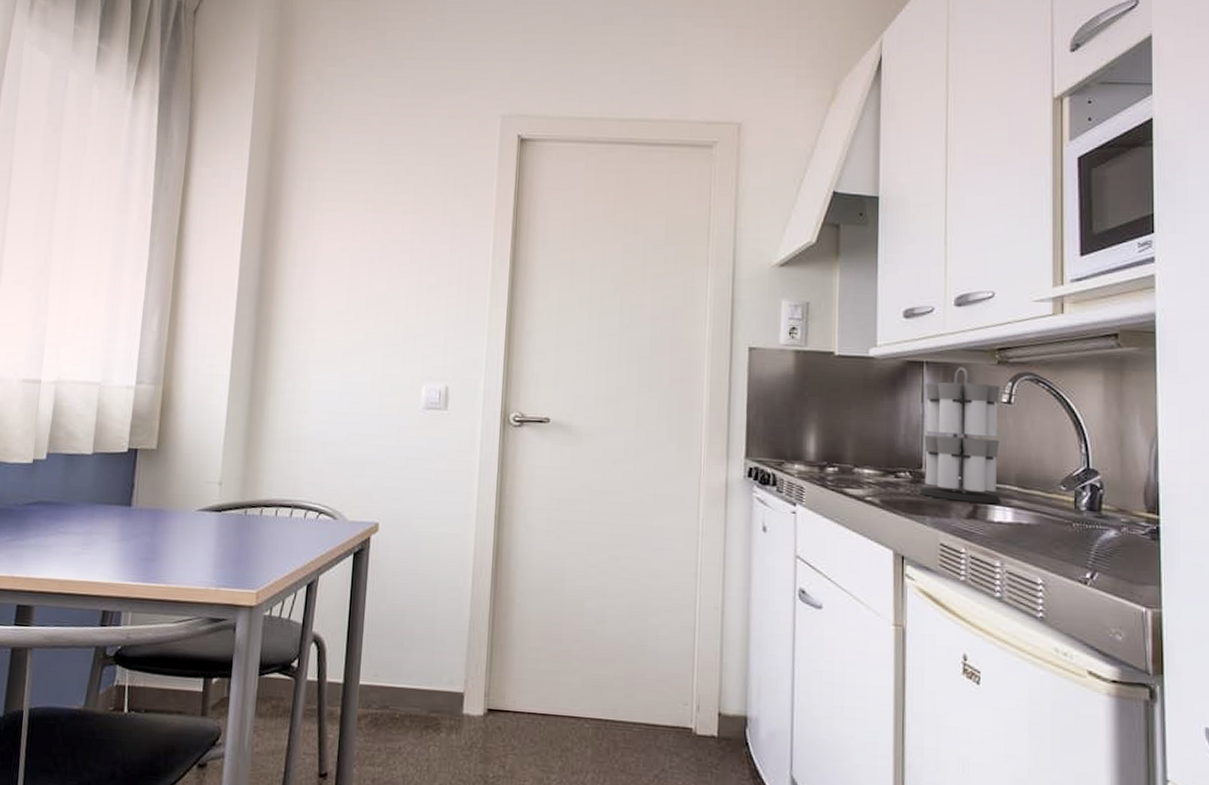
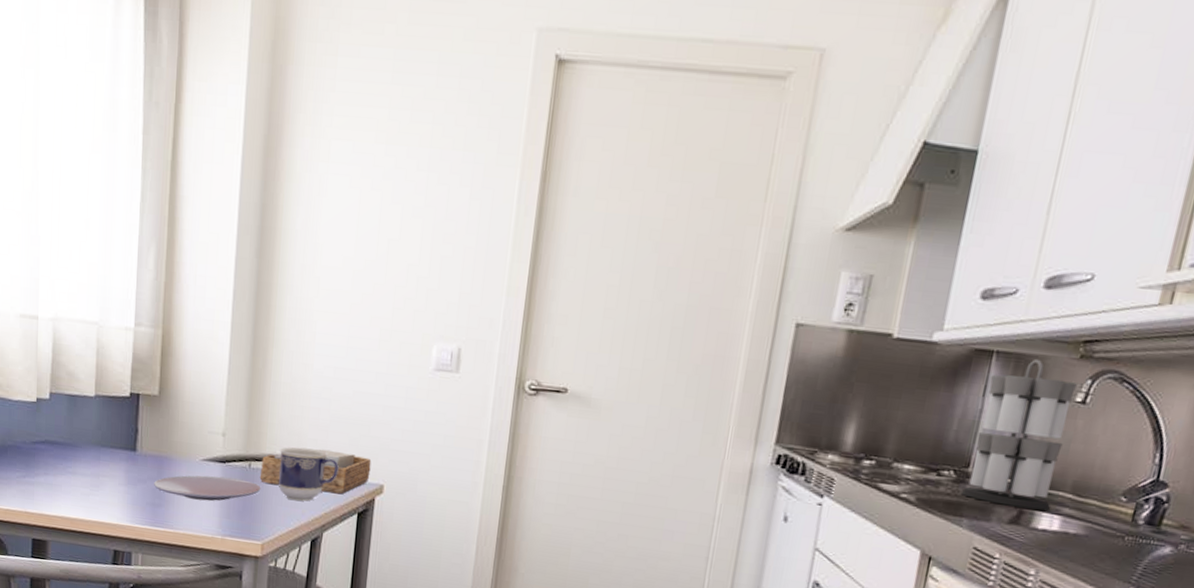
plate: none [148,525,257,552] -> present [154,475,261,501]
napkin holder: none [255,491,366,536] -> present [259,449,371,495]
cup: none [274,491,334,545] -> present [278,447,339,501]

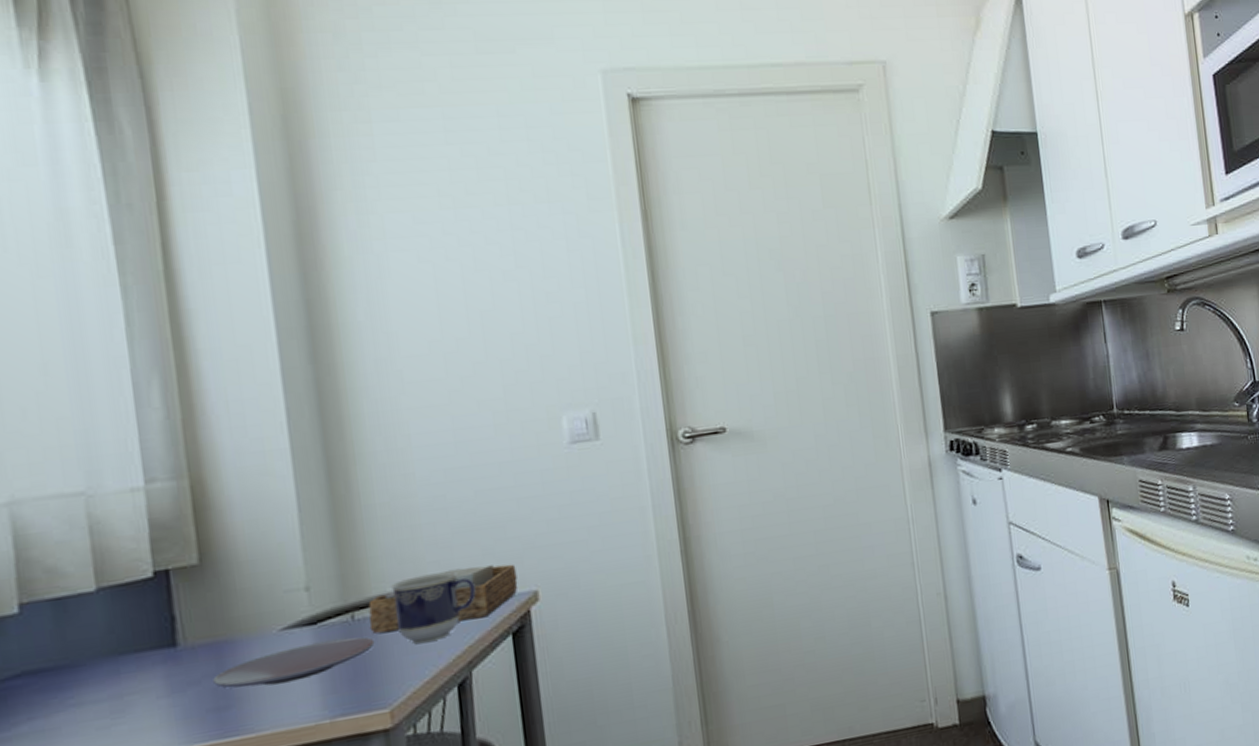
spice rack: present [960,358,1077,511] -> none [1106,300,1186,436]

